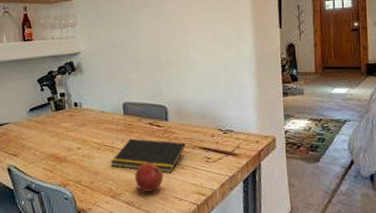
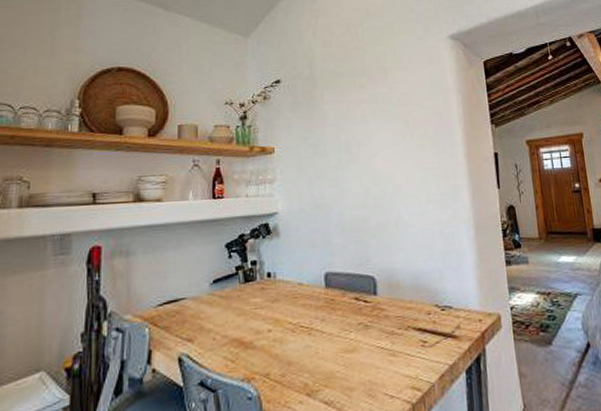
notepad: present [110,138,186,173] -> none [307,317,398,362]
fruit: present [135,162,164,192] -> none [336,348,371,387]

